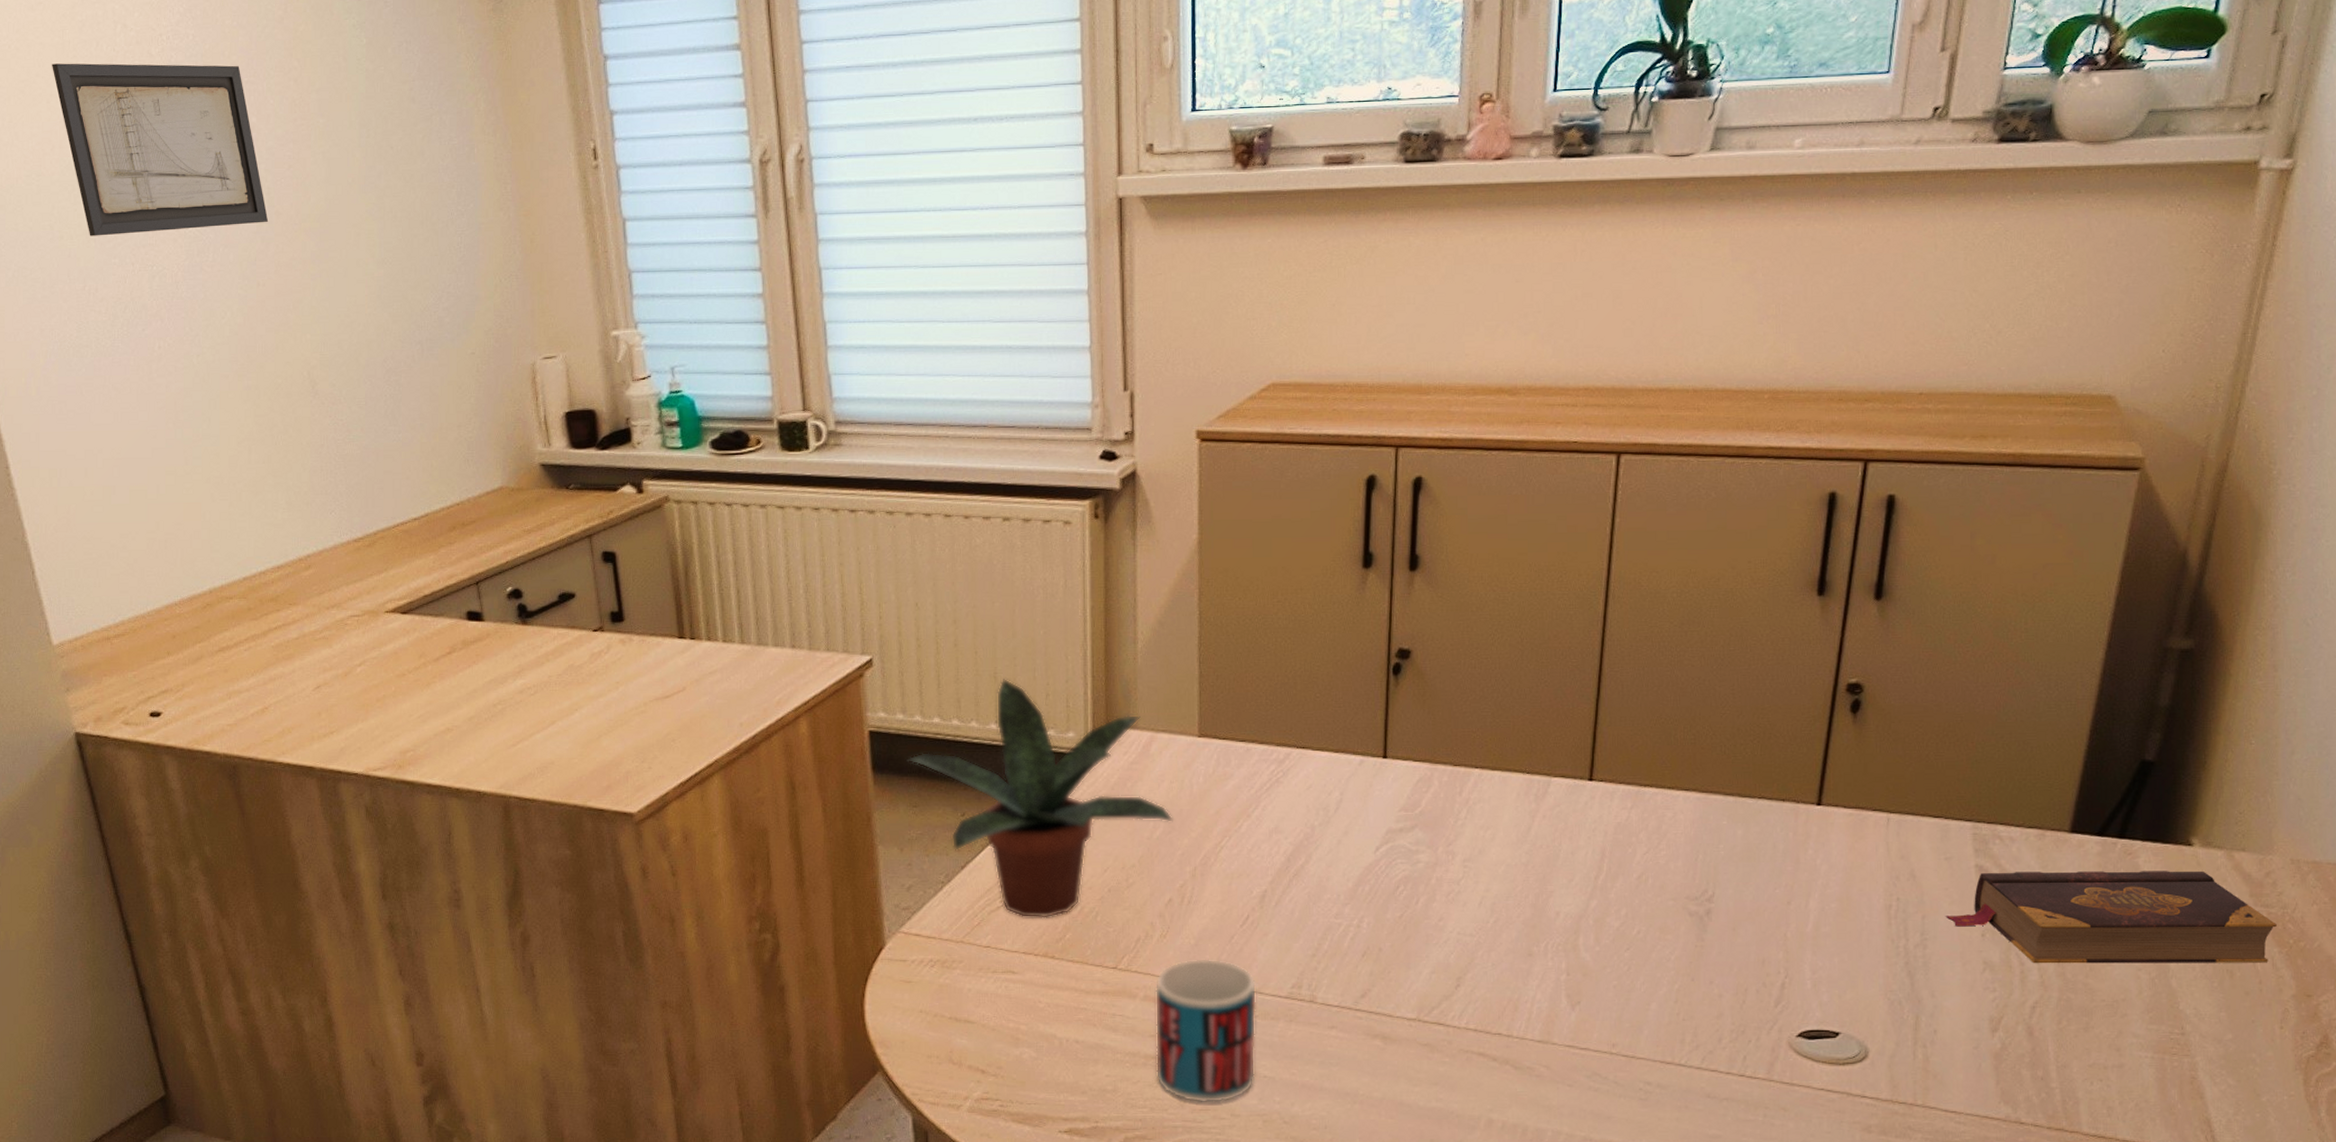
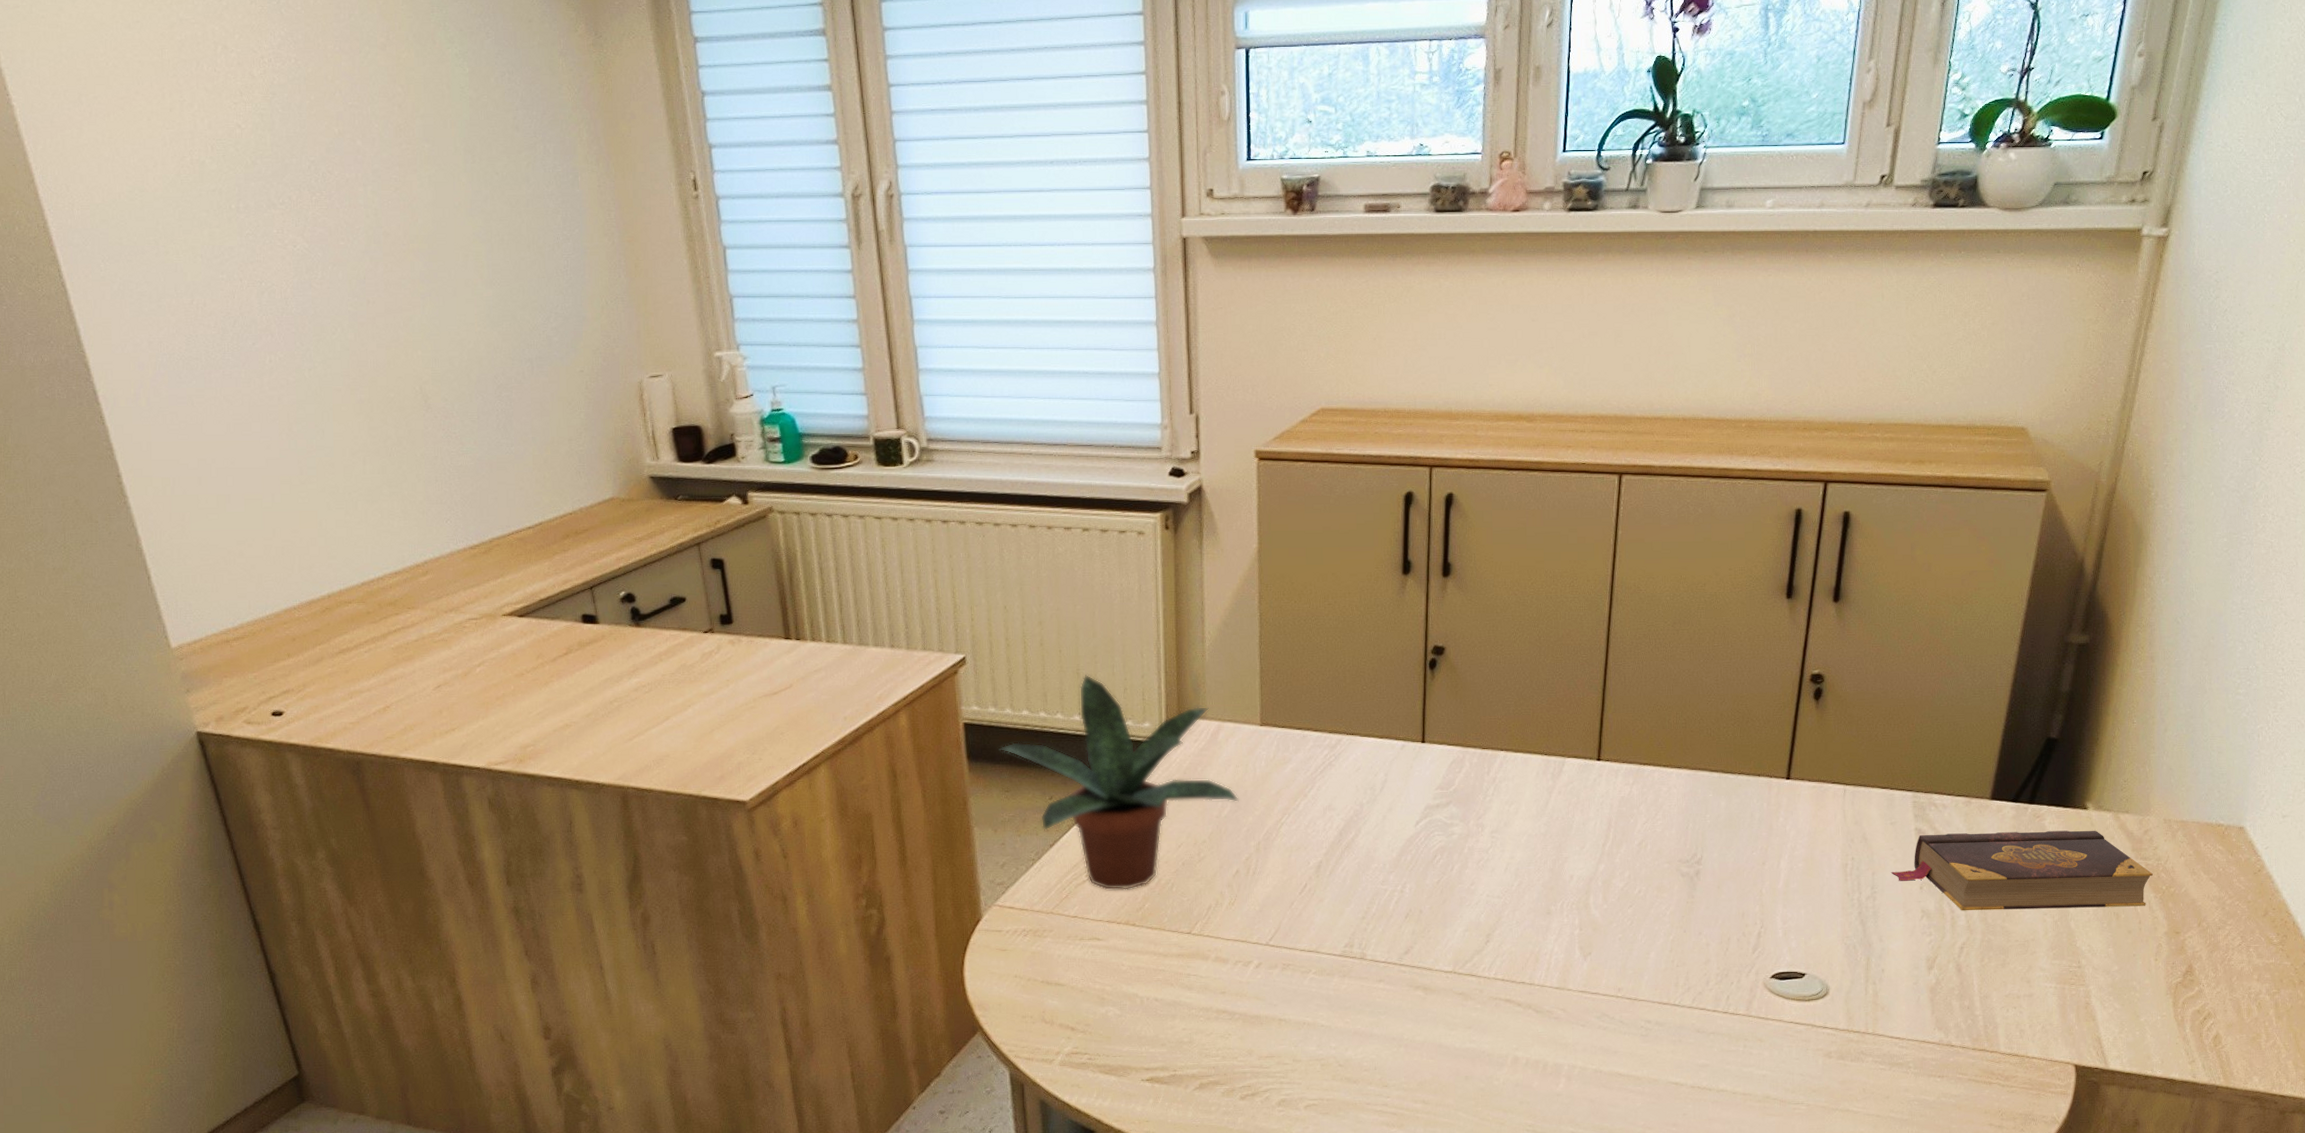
wall art: present [52,63,269,236] -> none [152,82,377,252]
mug: present [1155,957,1257,1103] -> none [1225,922,1315,1051]

